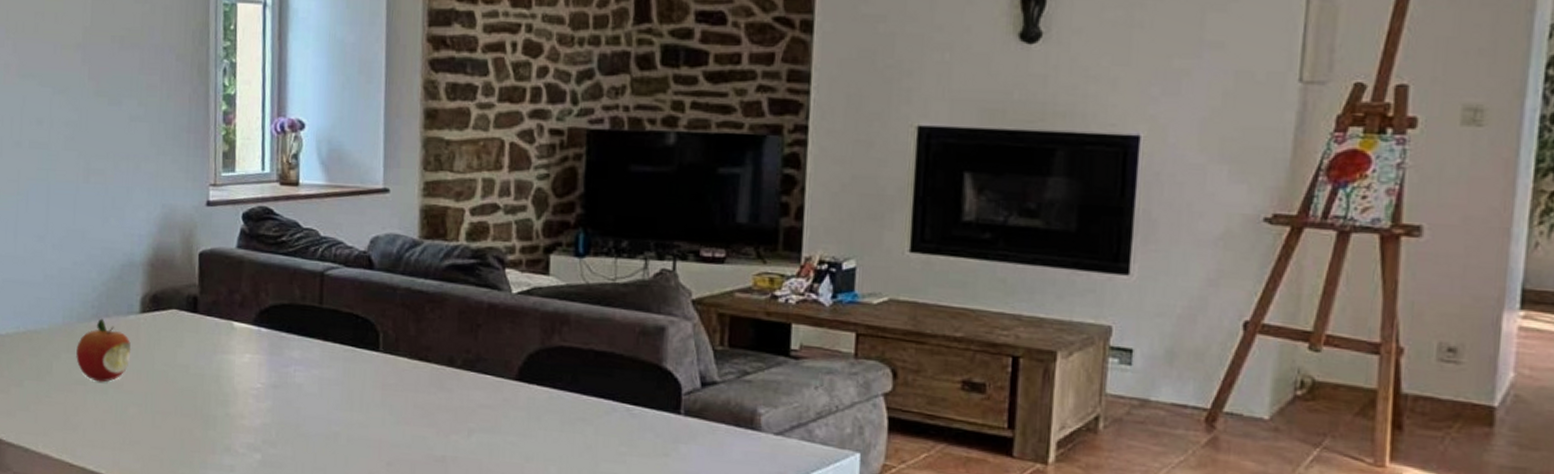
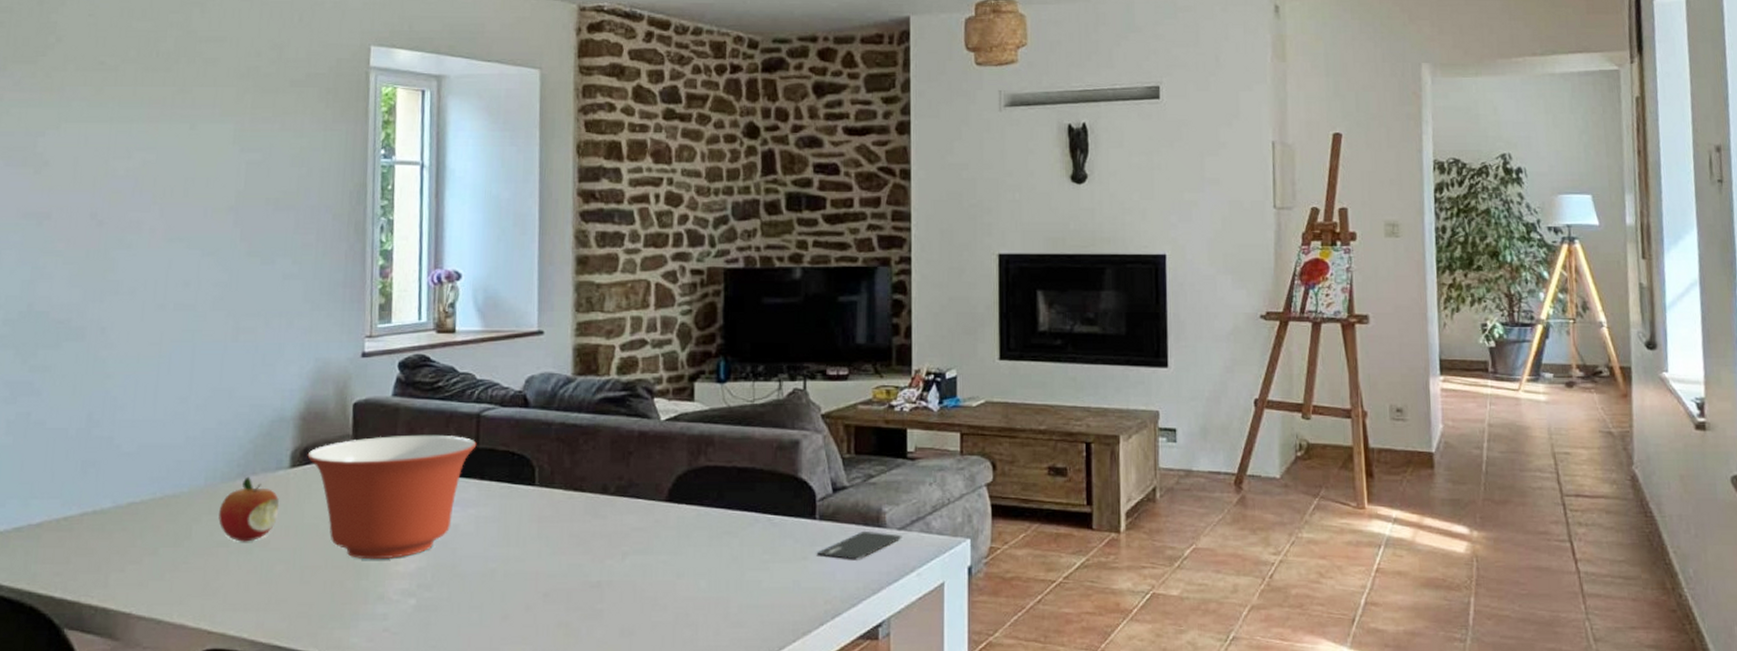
mixing bowl: none [156,288,321,412] -> present [307,434,477,560]
smartphone: none [681,431,779,463] -> present [818,530,902,560]

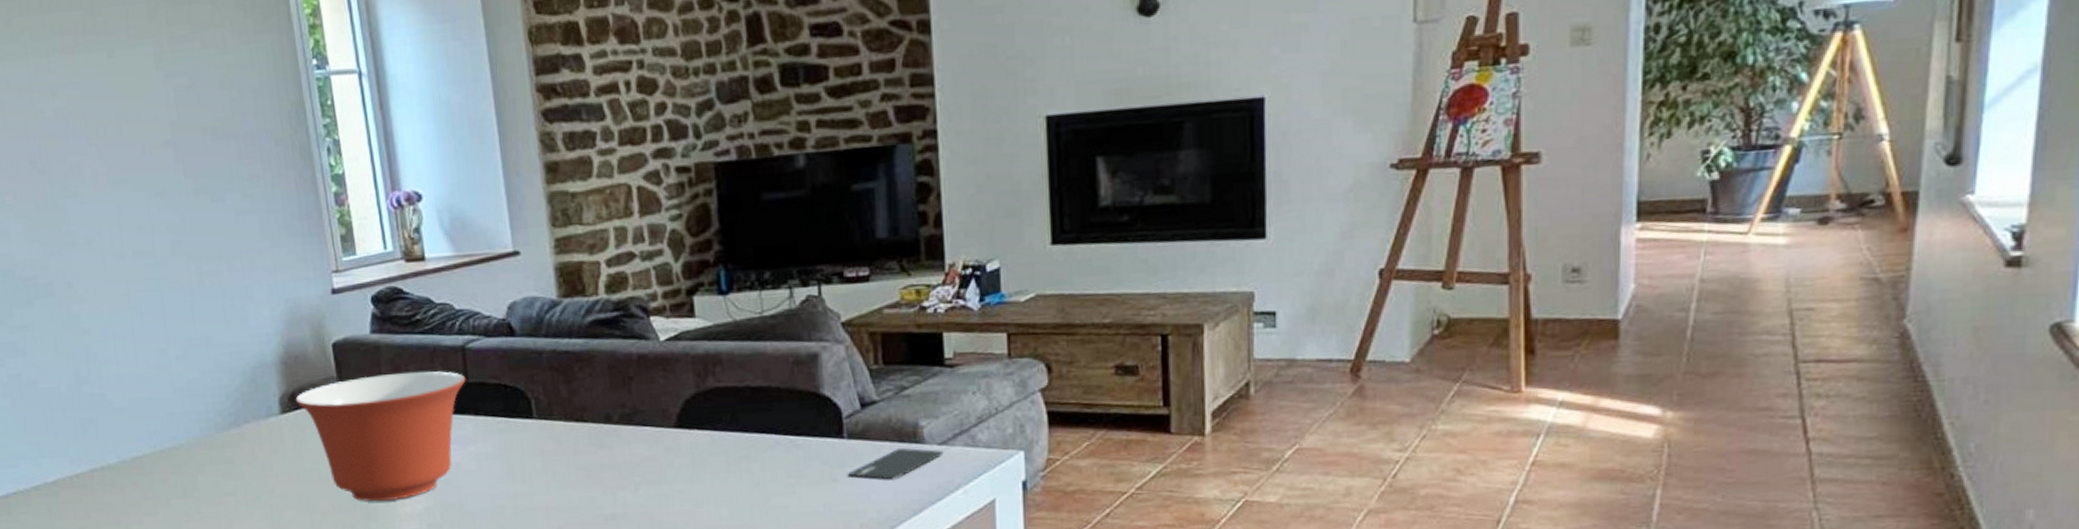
fruit: present [218,476,280,542] -> none [220,425,278,490]

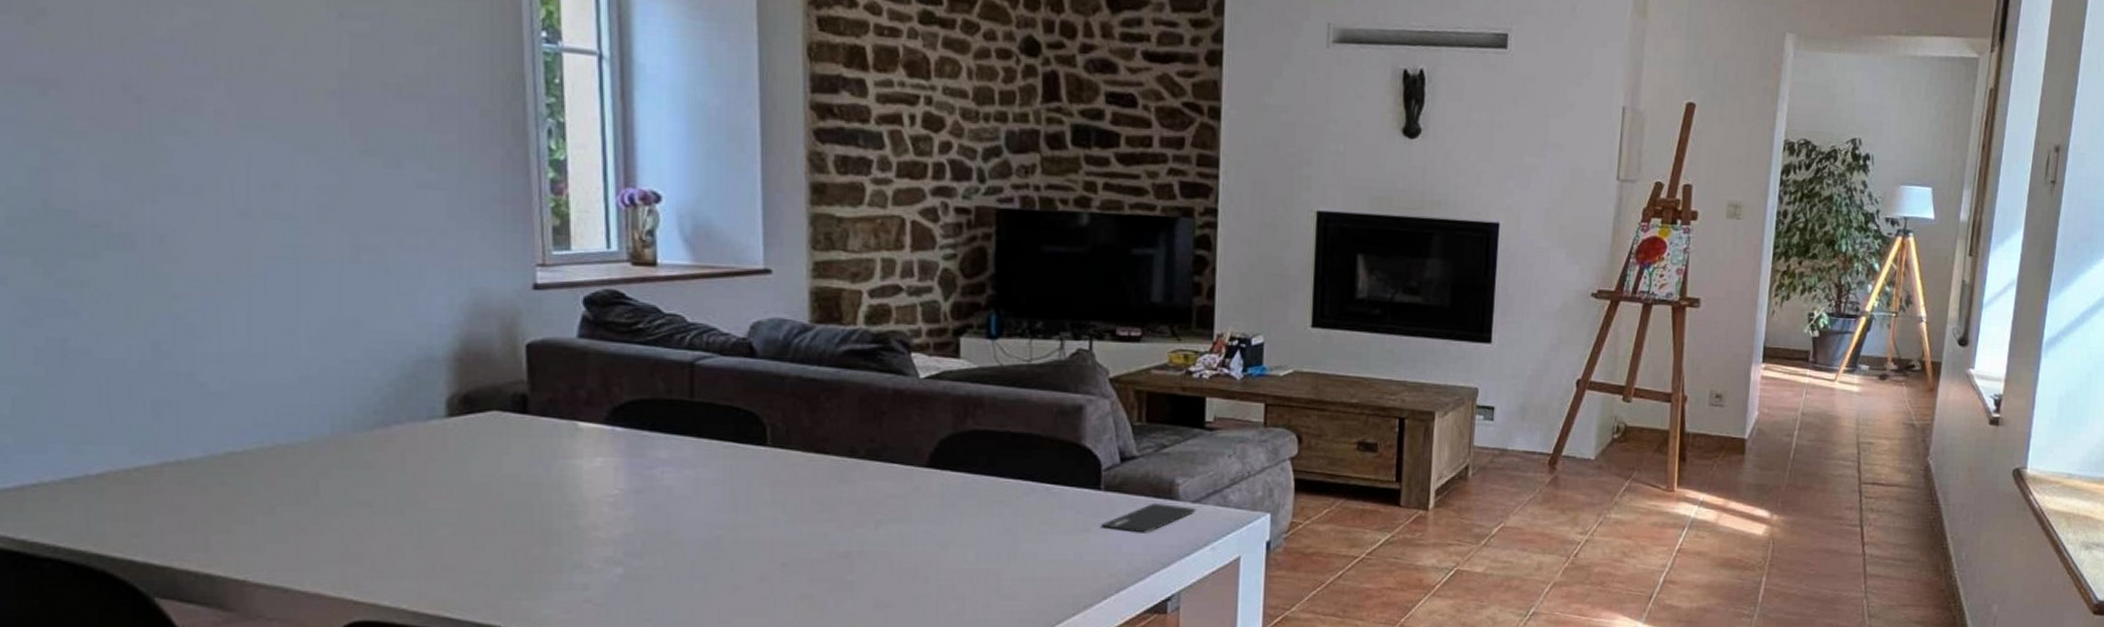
mixing bowl: present [295,371,466,502] -> none [469,384,691,524]

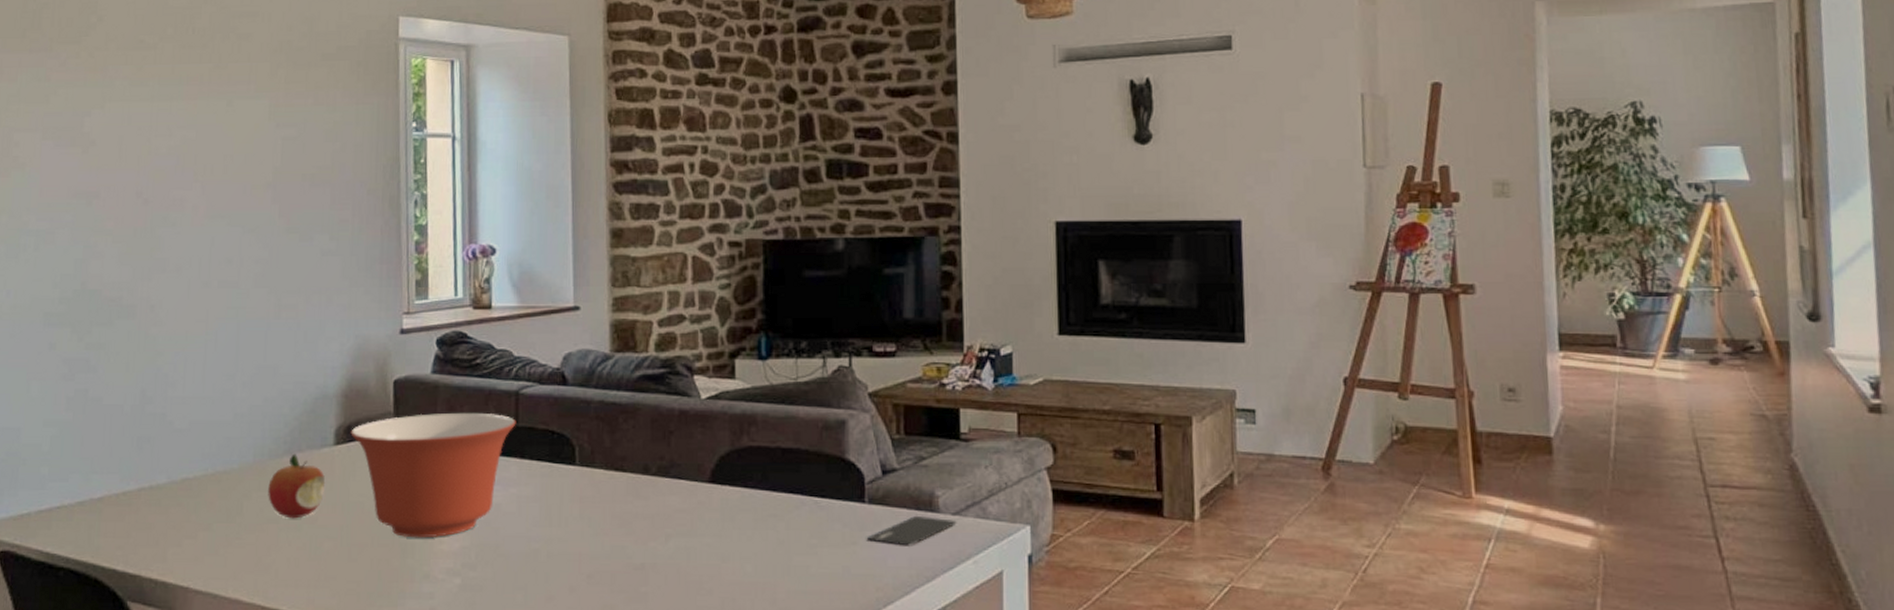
fruit: none [355,425,437,502] -> present [268,453,326,519]
mixing bowl: none [469,384,691,524] -> present [351,412,516,538]

